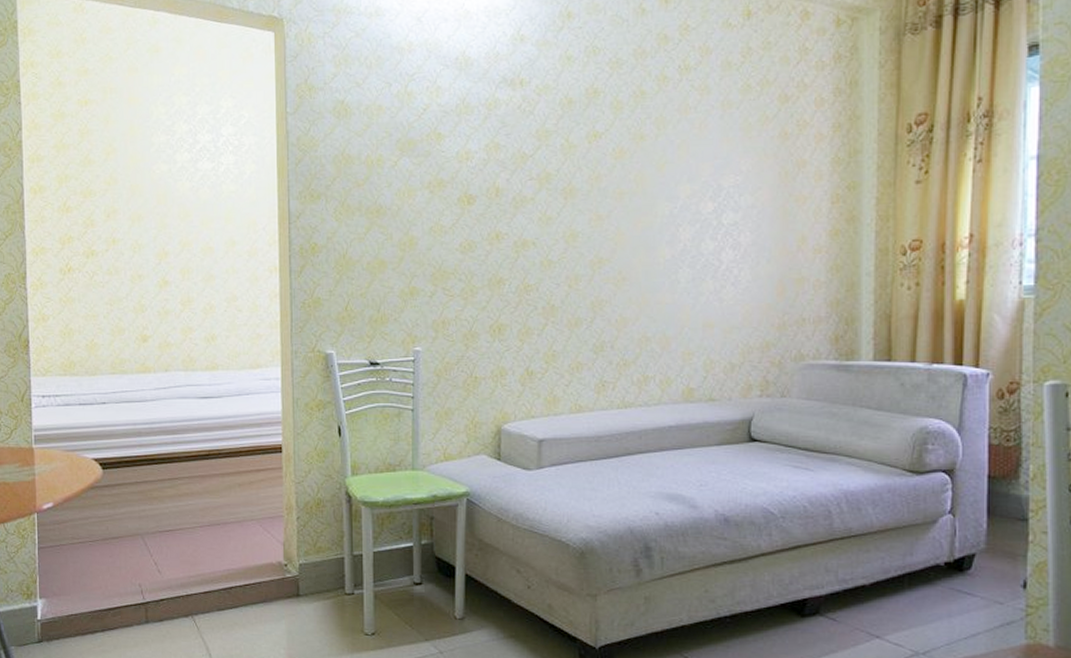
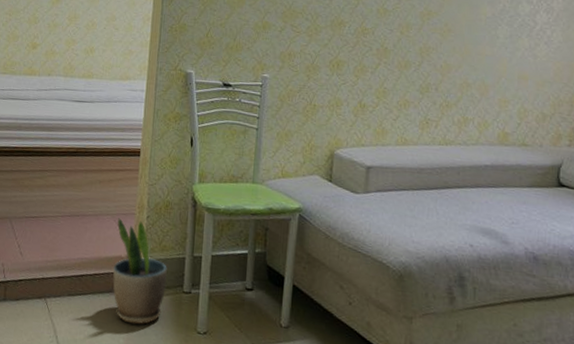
potted plant: none [264,522,327,633] -> present [113,218,167,325]

